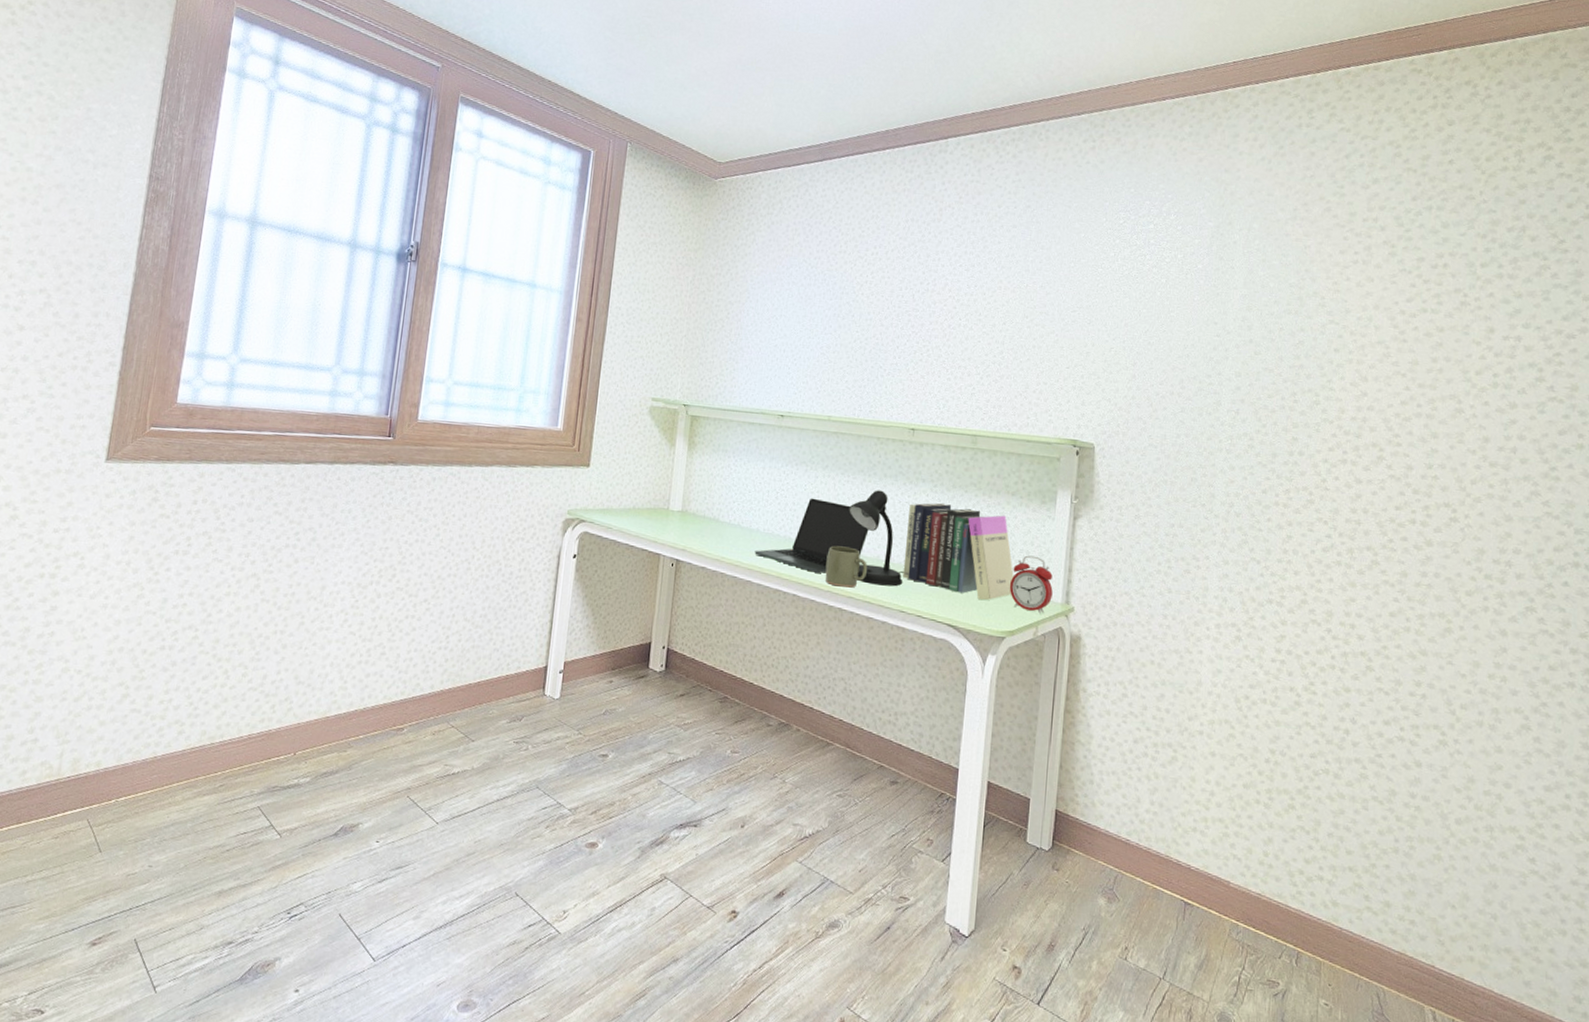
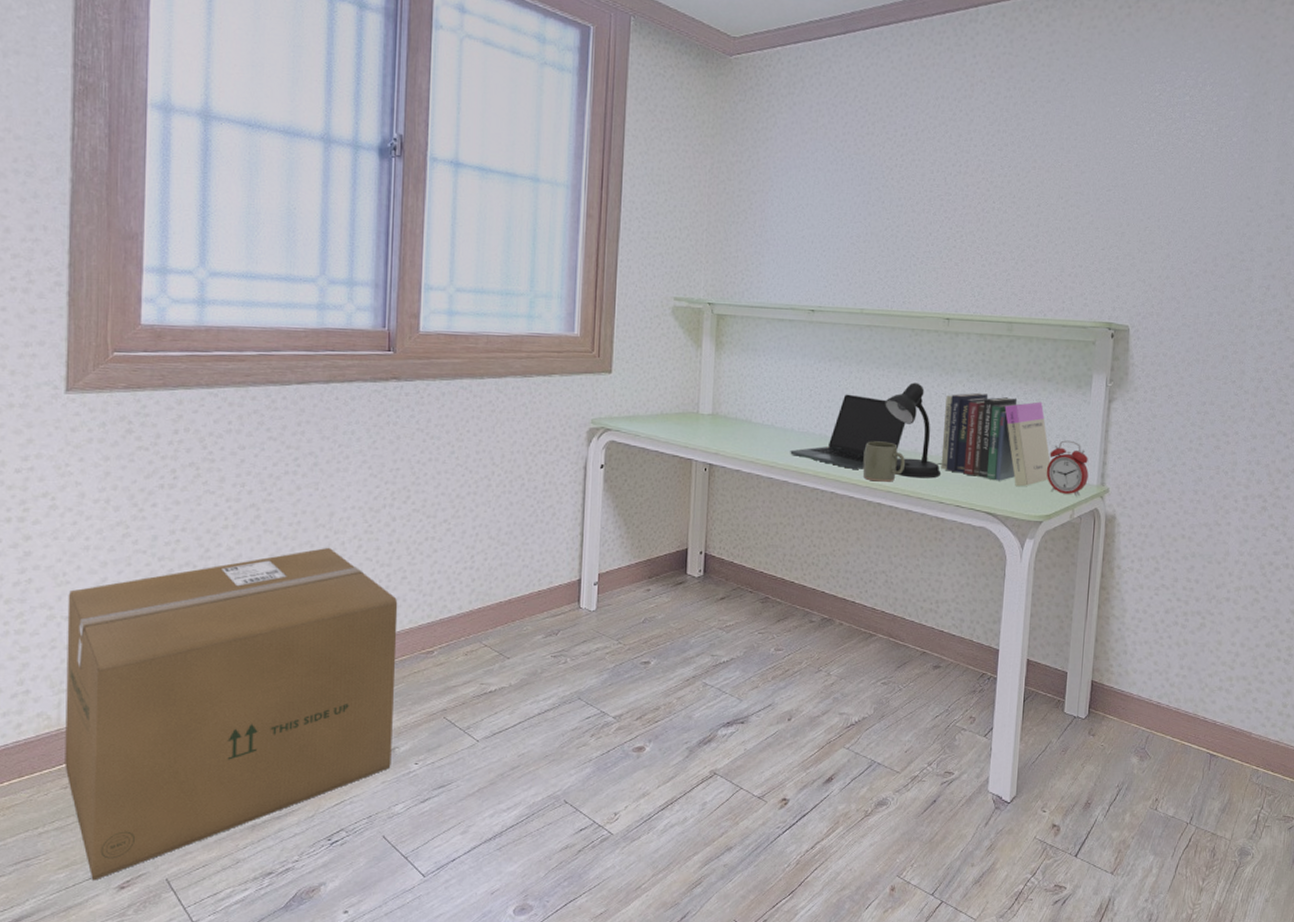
box: none [58,619,375,934] -> present [65,547,398,881]

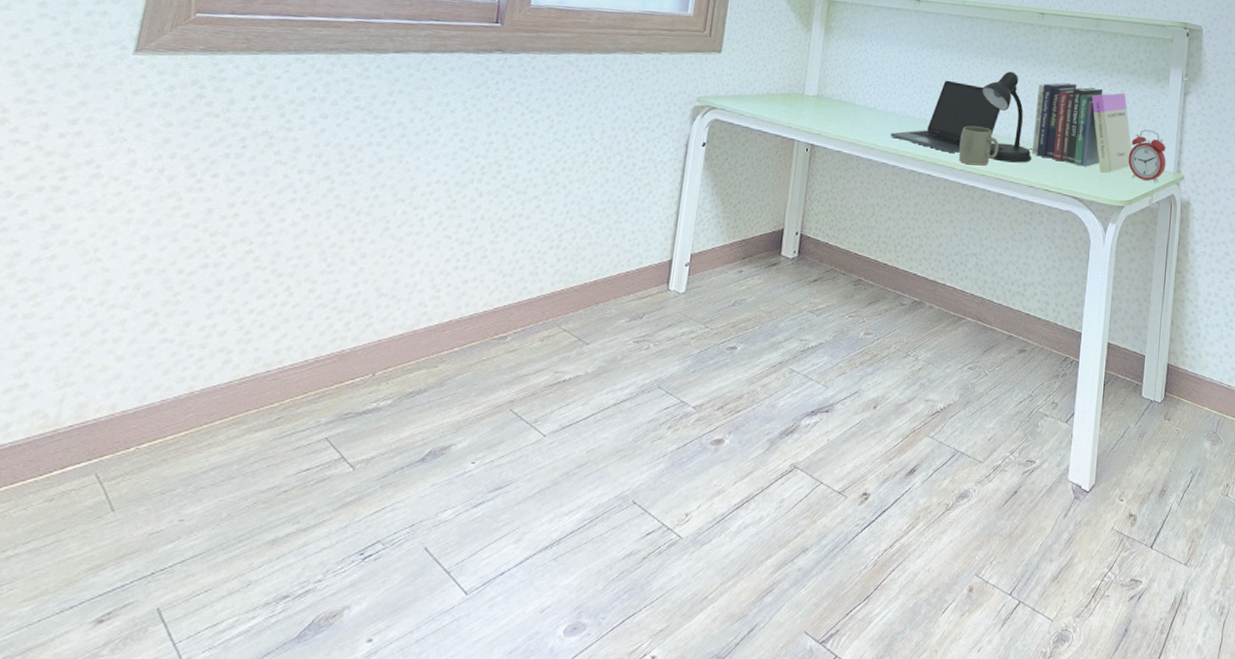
box: present [65,547,398,881] -> none [55,223,474,614]

